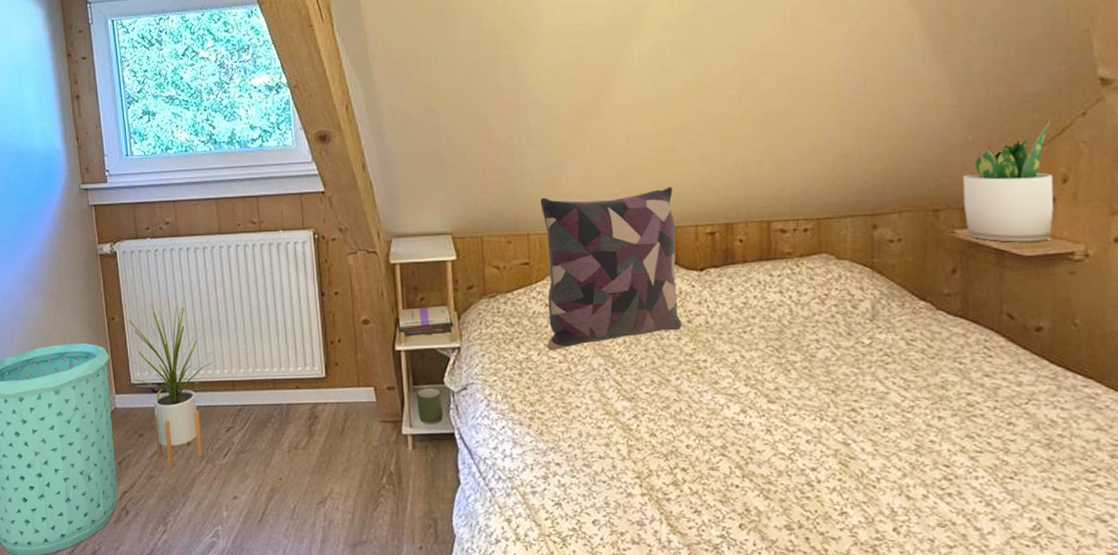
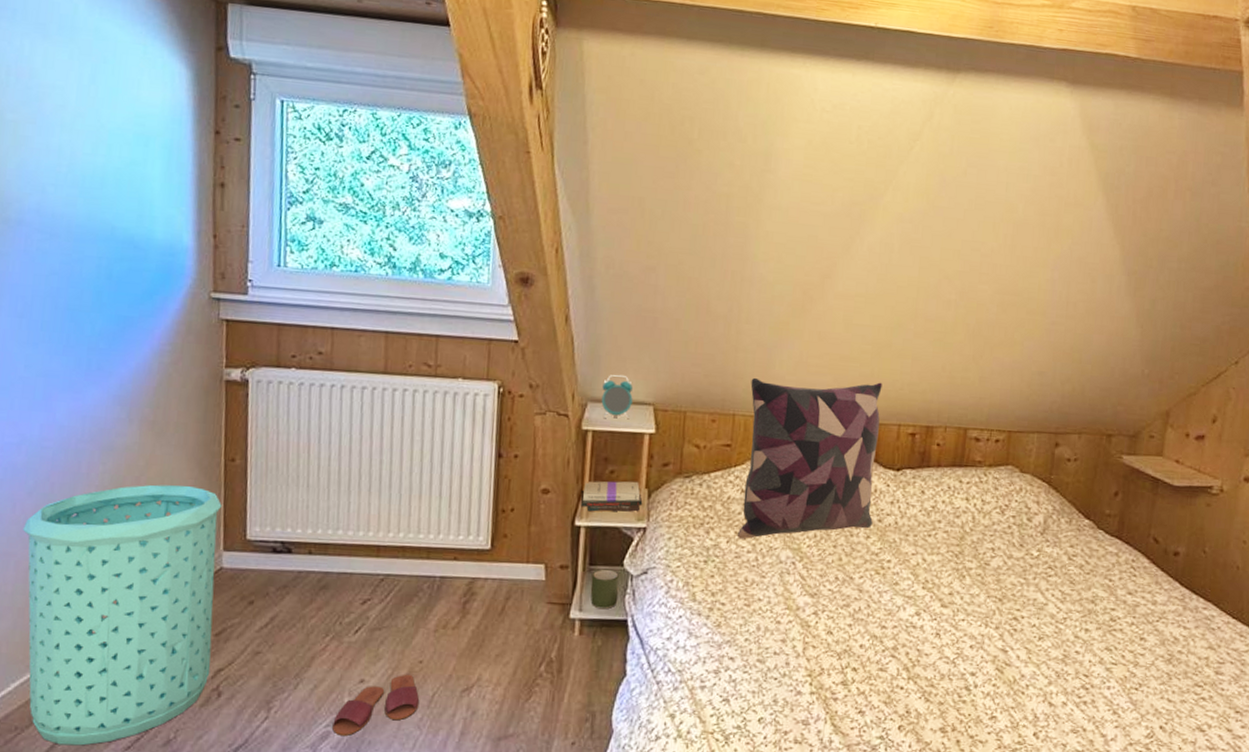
house plant: present [121,299,213,468] -> none [238,445,360,644]
slippers: none [217,490,284,545] -> present [332,674,420,736]
alarm clock: none [403,211,432,251] -> present [601,375,634,420]
planter: present [962,120,1054,243] -> none [1132,364,1211,474]

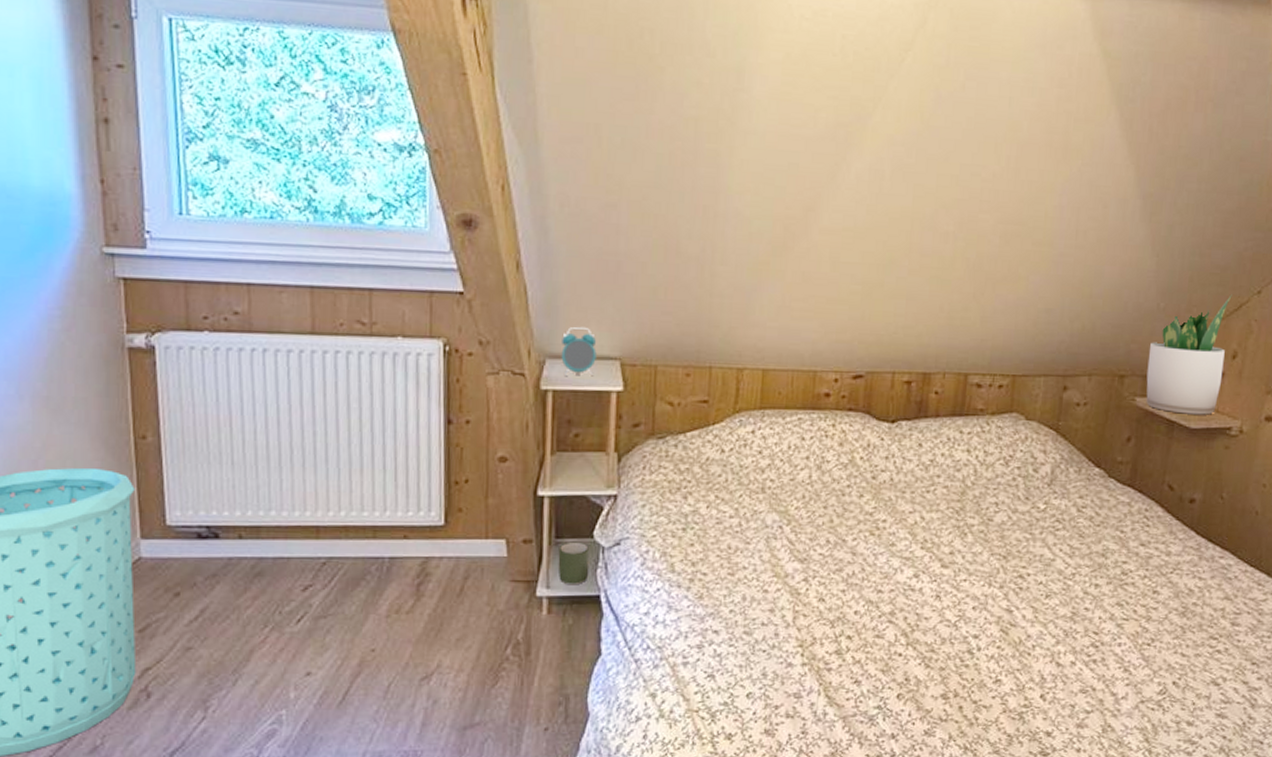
slippers: present [332,674,420,736] -> none [279,664,374,733]
books: present [580,481,643,512] -> none [542,444,612,480]
pillow: present [738,377,883,539] -> none [719,325,874,504]
planter: none [1132,364,1211,474] -> present [1146,295,1232,415]

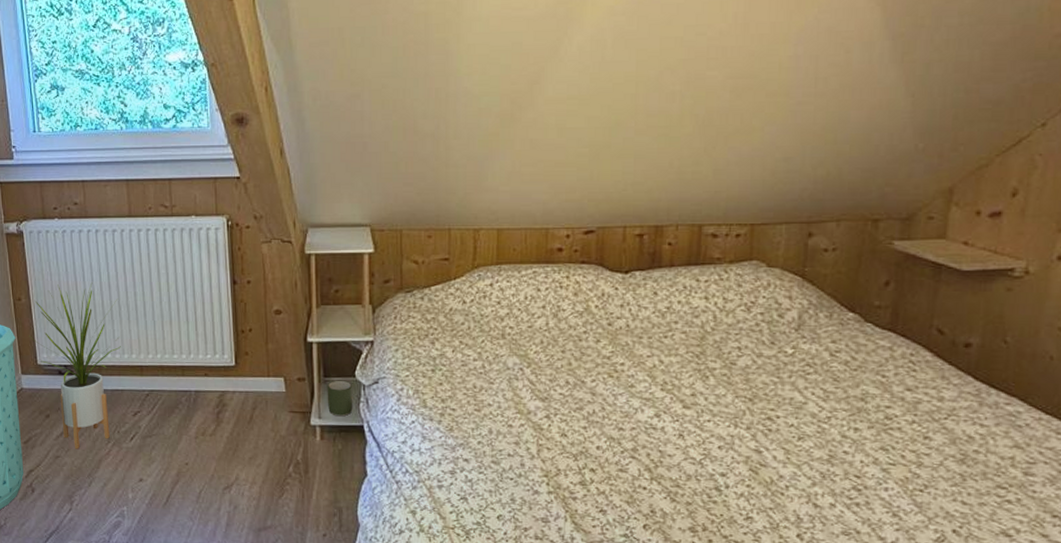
house plant: none [154,417,290,637] -> present [28,283,121,449]
alarm clock: present [561,327,597,377] -> none [320,201,350,241]
planter: present [1146,295,1232,415] -> none [905,129,1008,256]

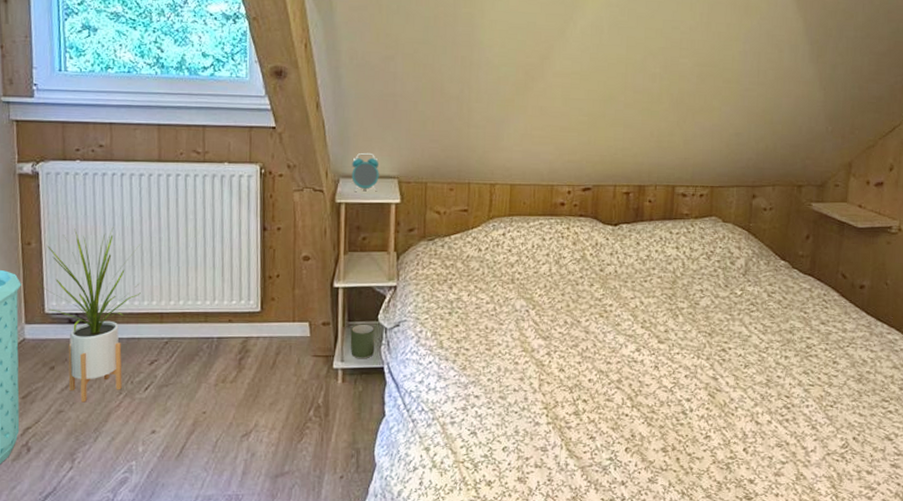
alarm clock: none [320,201,350,241] -> present [351,153,380,192]

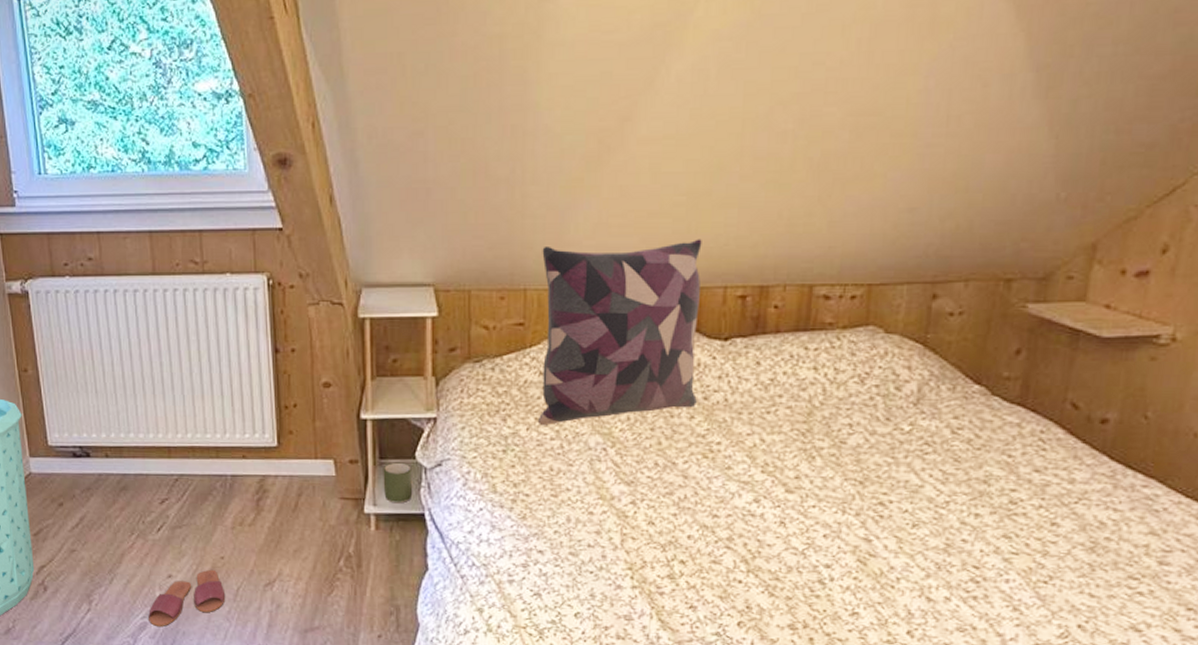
house plant: present [36,227,141,403] -> none [36,351,145,542]
slippers: none [130,423,205,480] -> present [148,569,226,626]
alarm clock: present [351,153,380,192] -> none [376,256,410,304]
pillow: none [477,149,599,292] -> present [539,239,702,426]

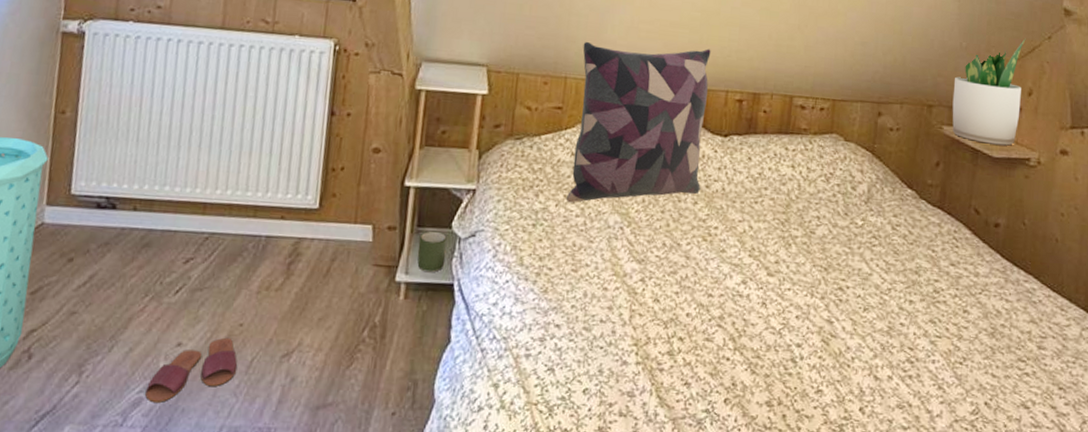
planter: none [1041,177,1162,321] -> present [952,38,1026,146]

